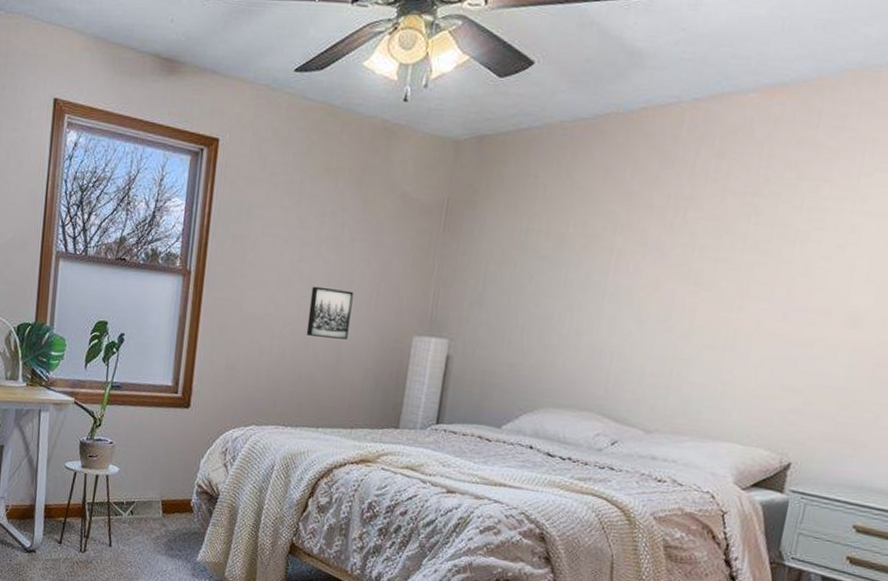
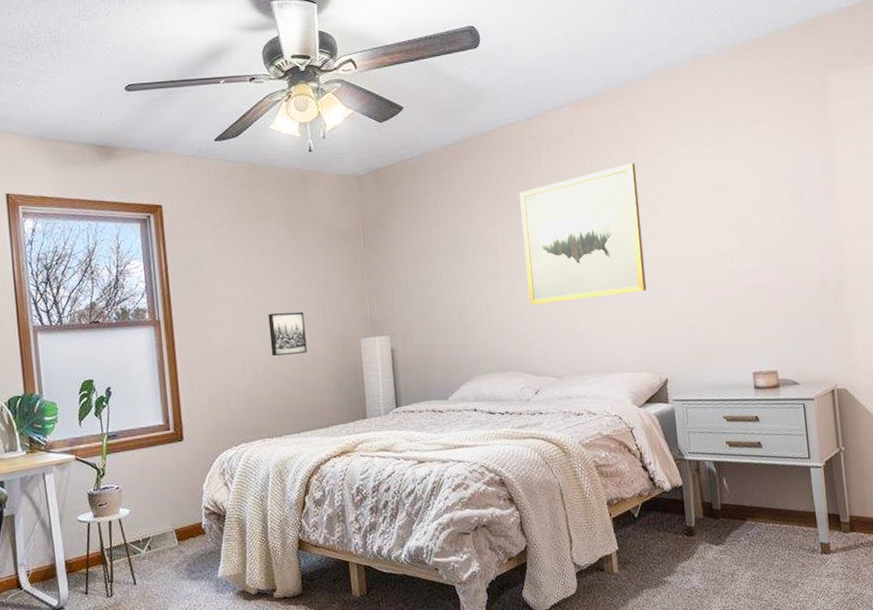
wall art: none [633,179,829,349] -> present [519,162,647,305]

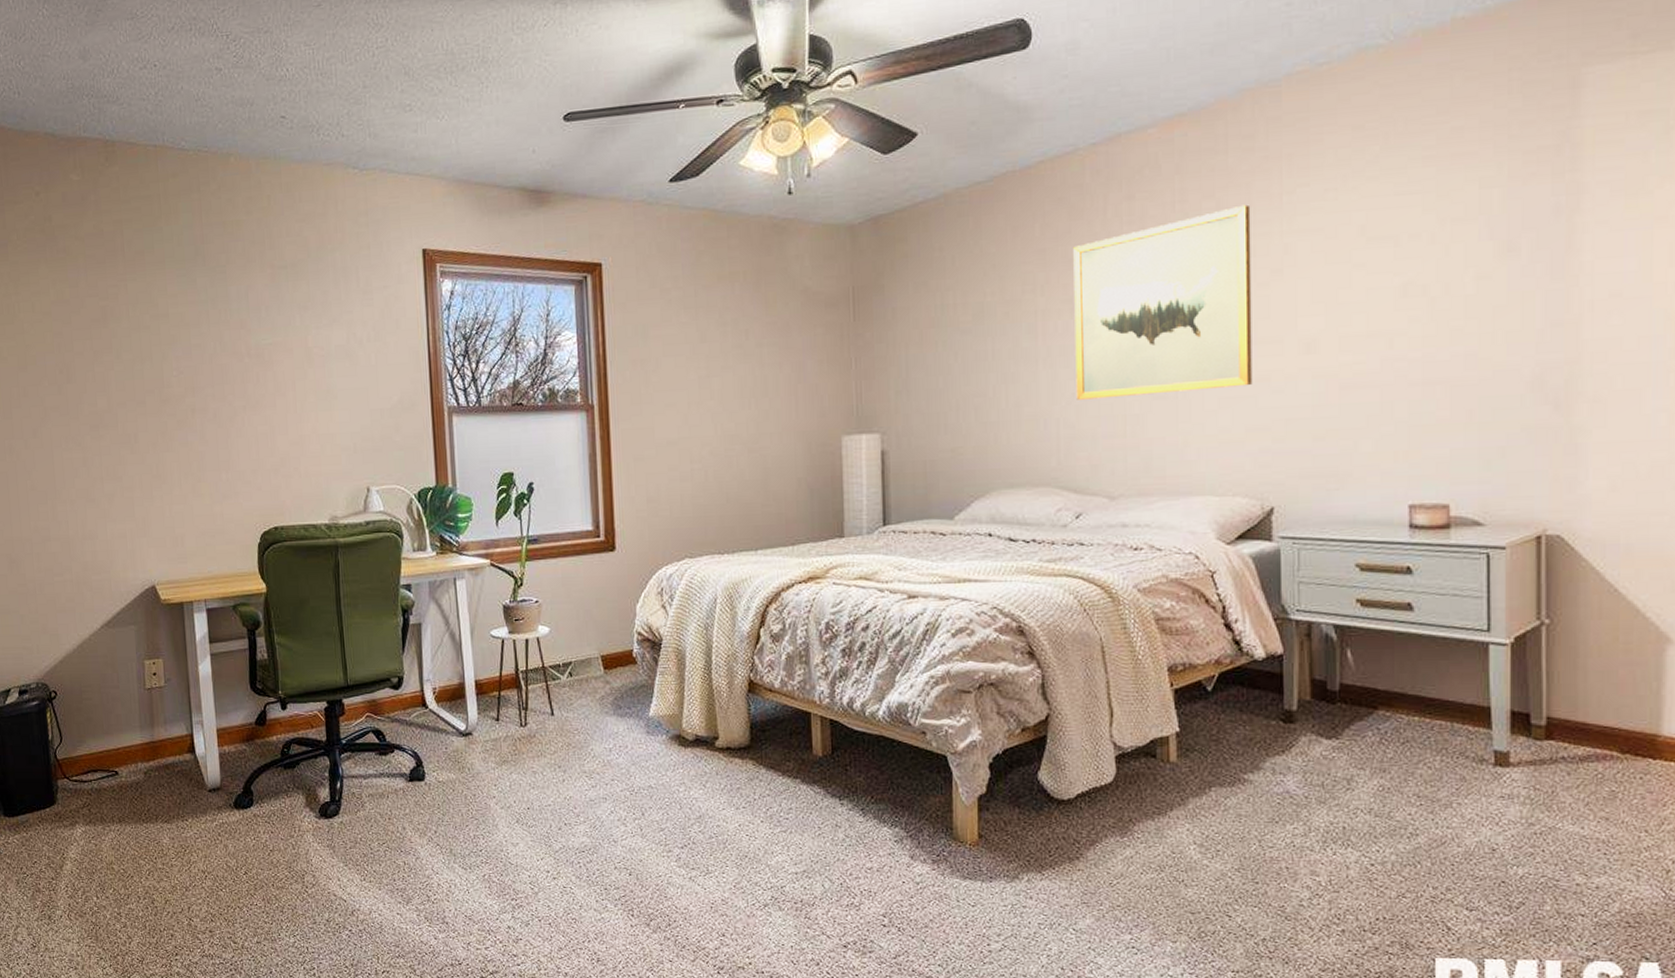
wall art: present [268,311,307,356] -> none [725,399,772,453]

